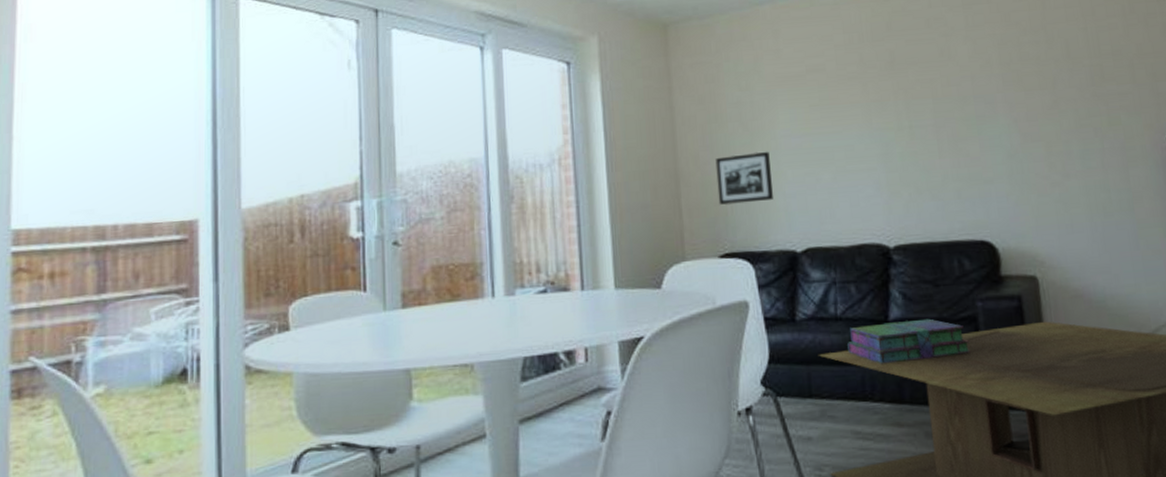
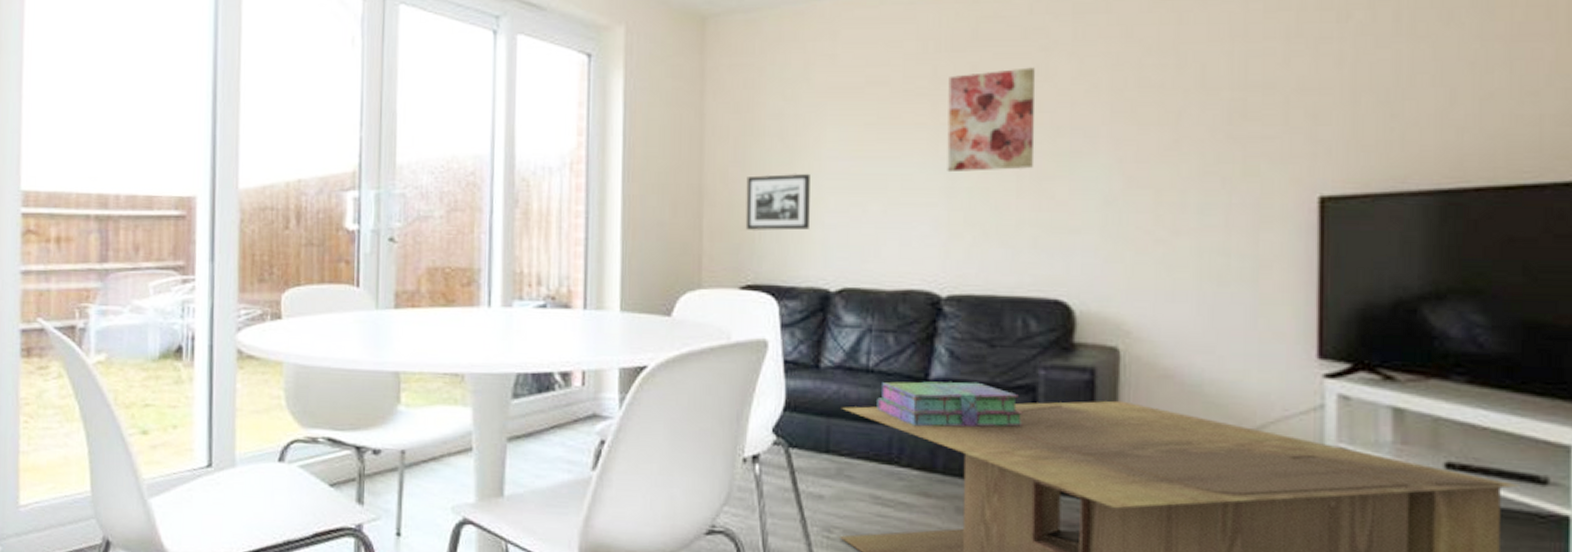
wall art: none [873,50,950,141] -> present [947,67,1035,173]

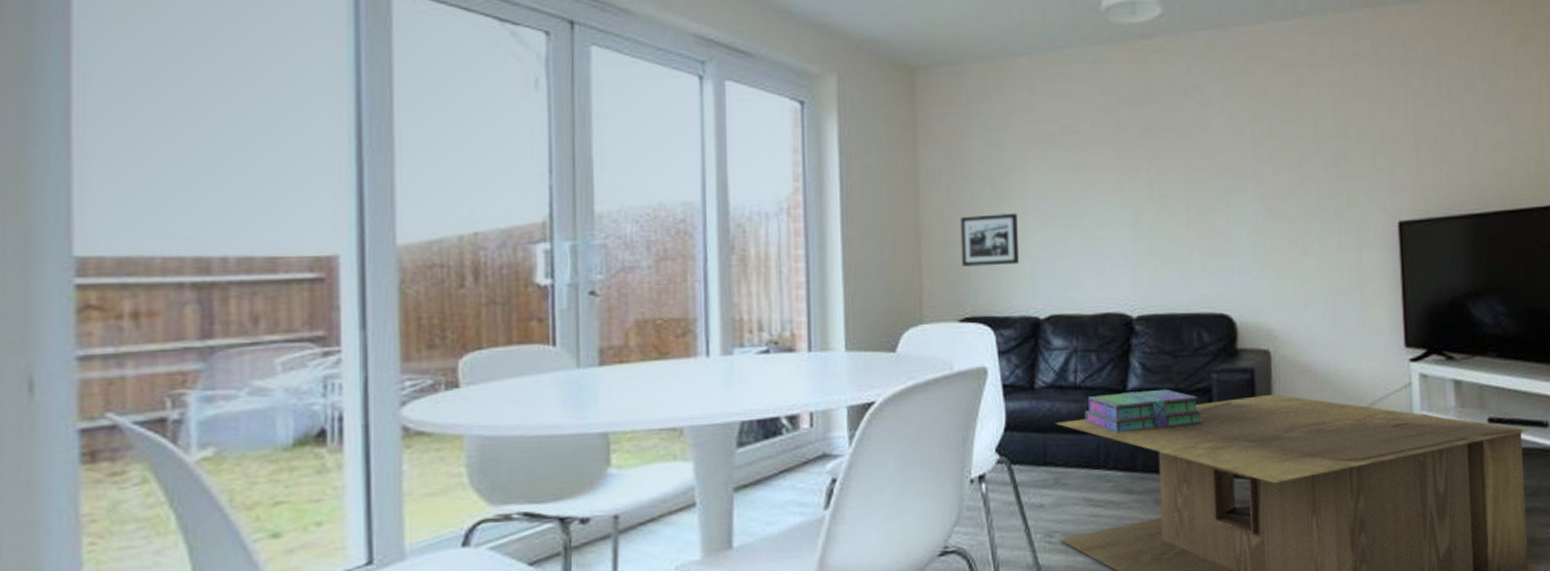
wall art: present [947,67,1035,173] -> none [1128,119,1199,210]

